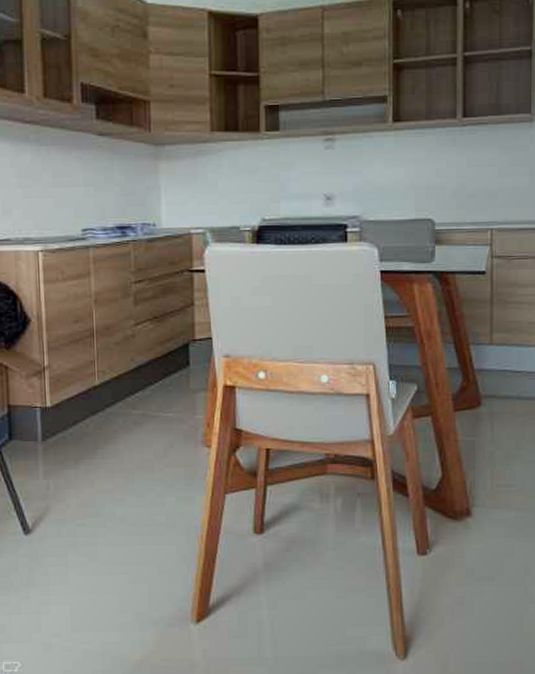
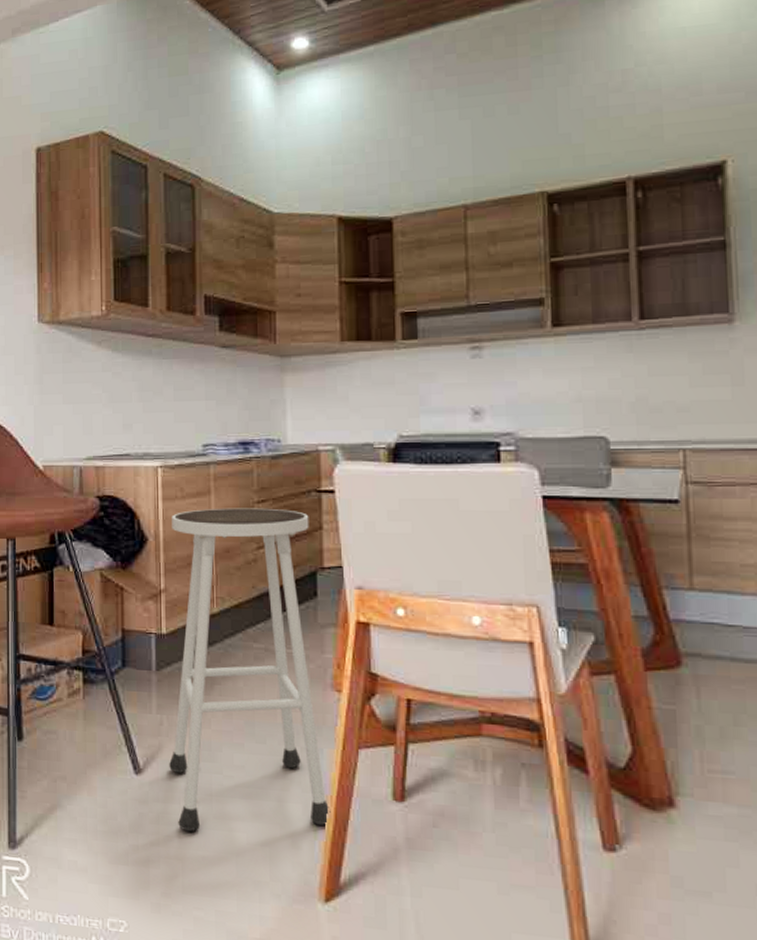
stool: none [53,287,201,579] -> present [169,508,331,832]

